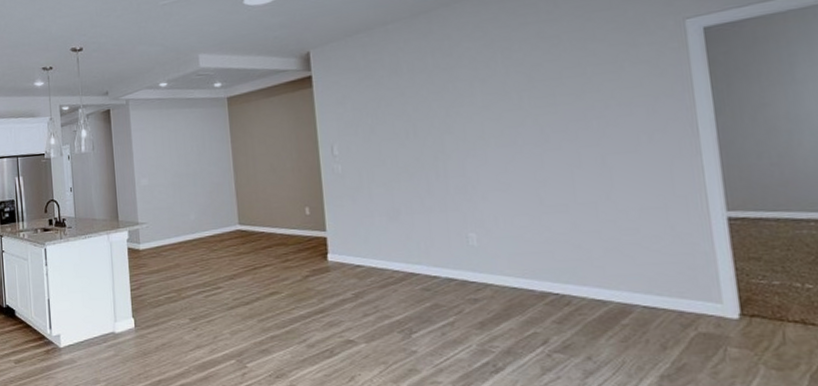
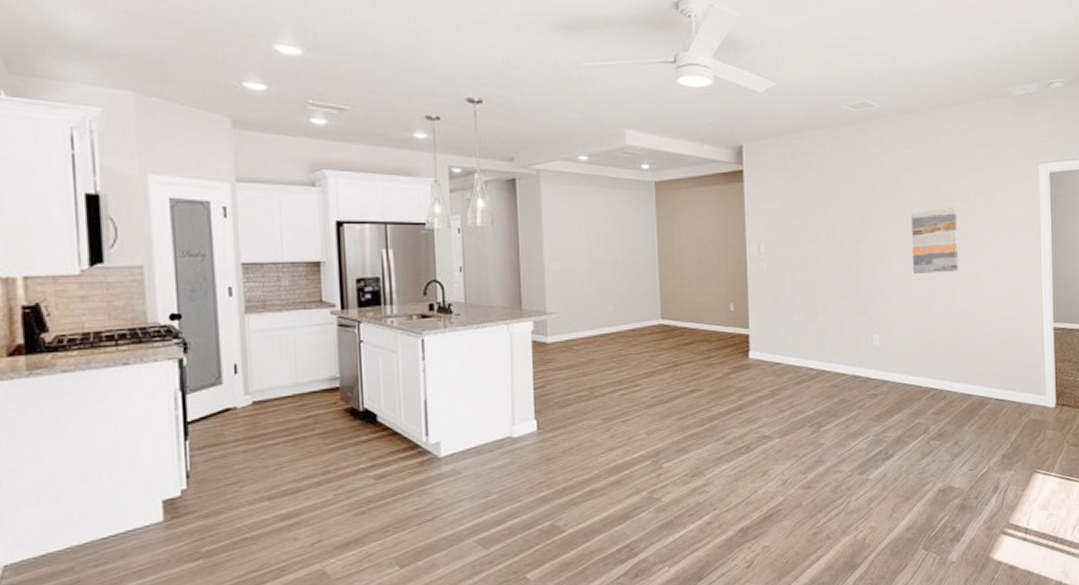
wall art: none [507,84,577,164] -> present [910,206,959,273]

